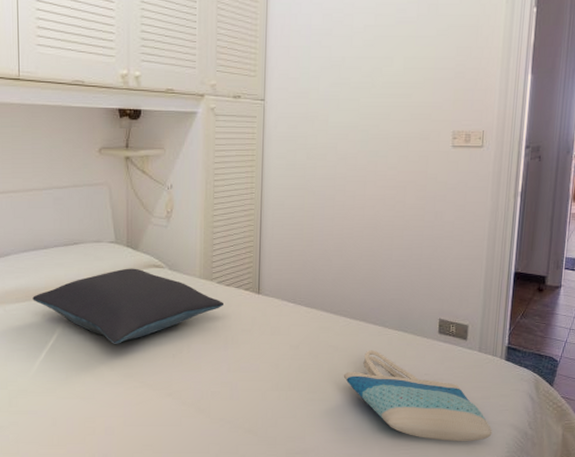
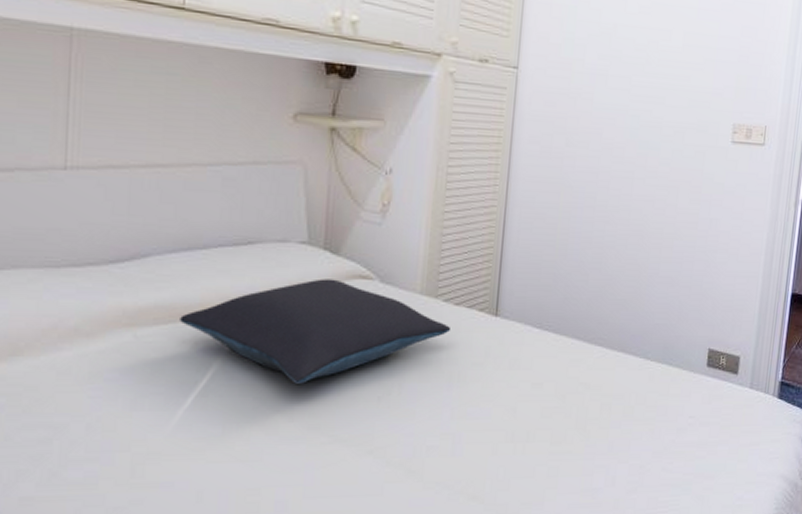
tote bag: present [343,350,492,442] -> none [594,388,761,499]

